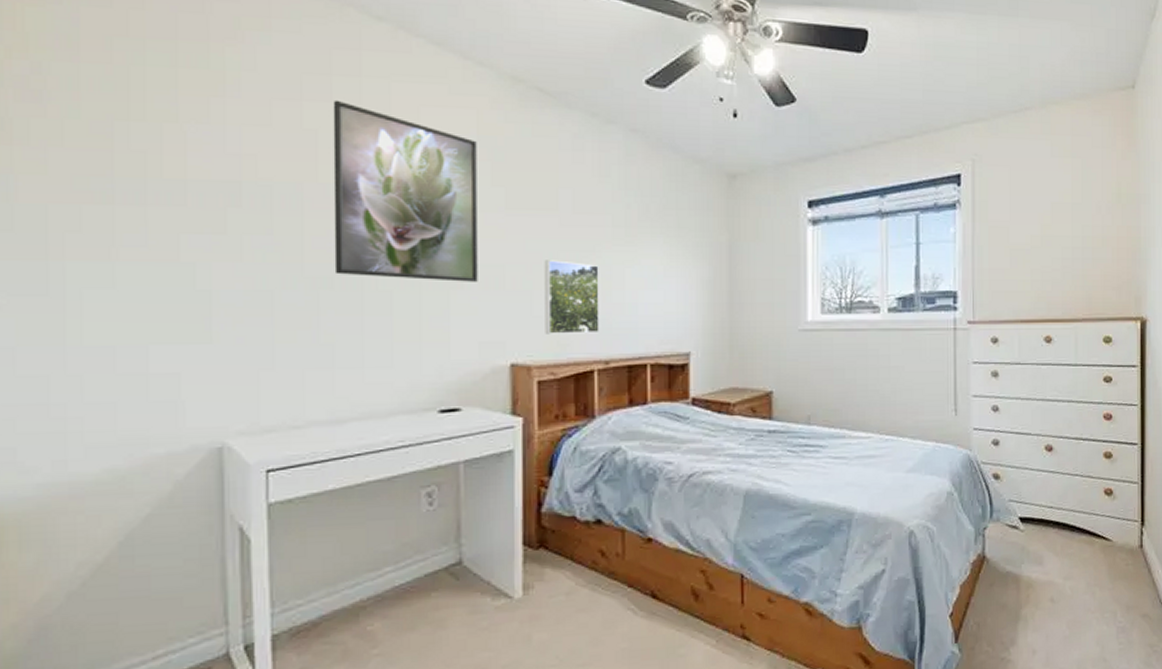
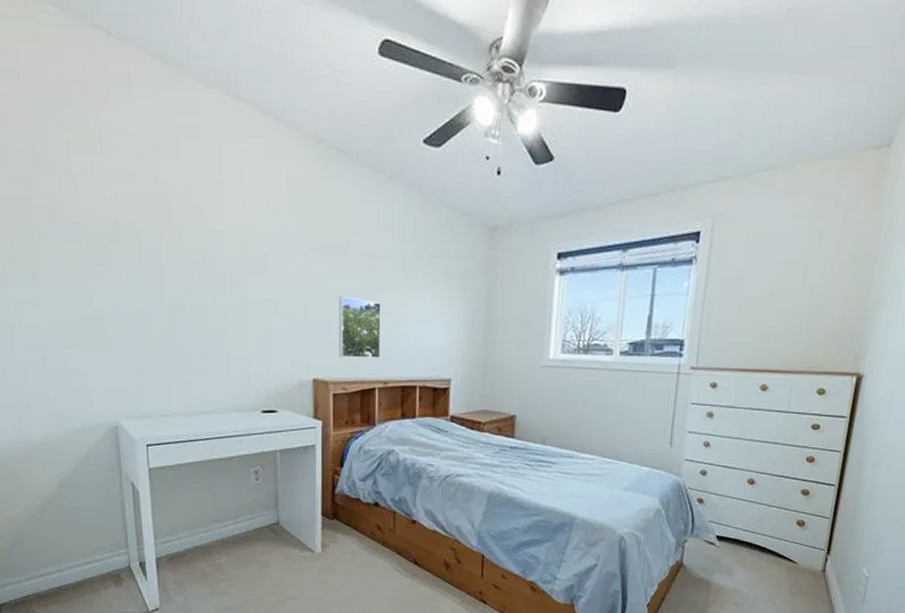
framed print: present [333,99,478,282] -> none [179,157,289,312]

